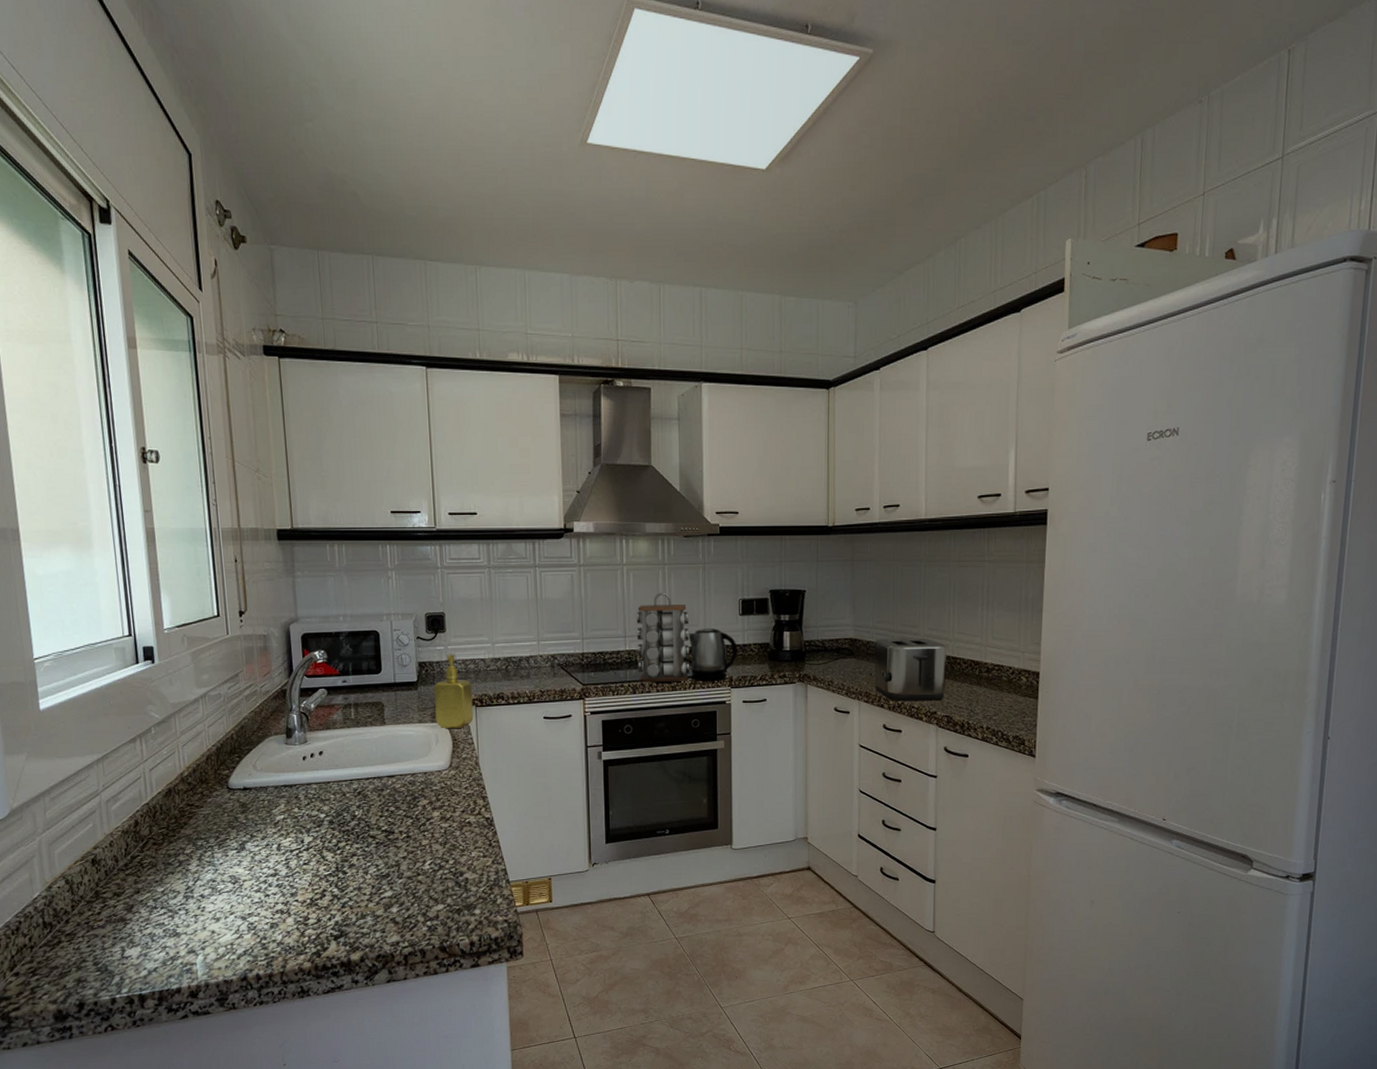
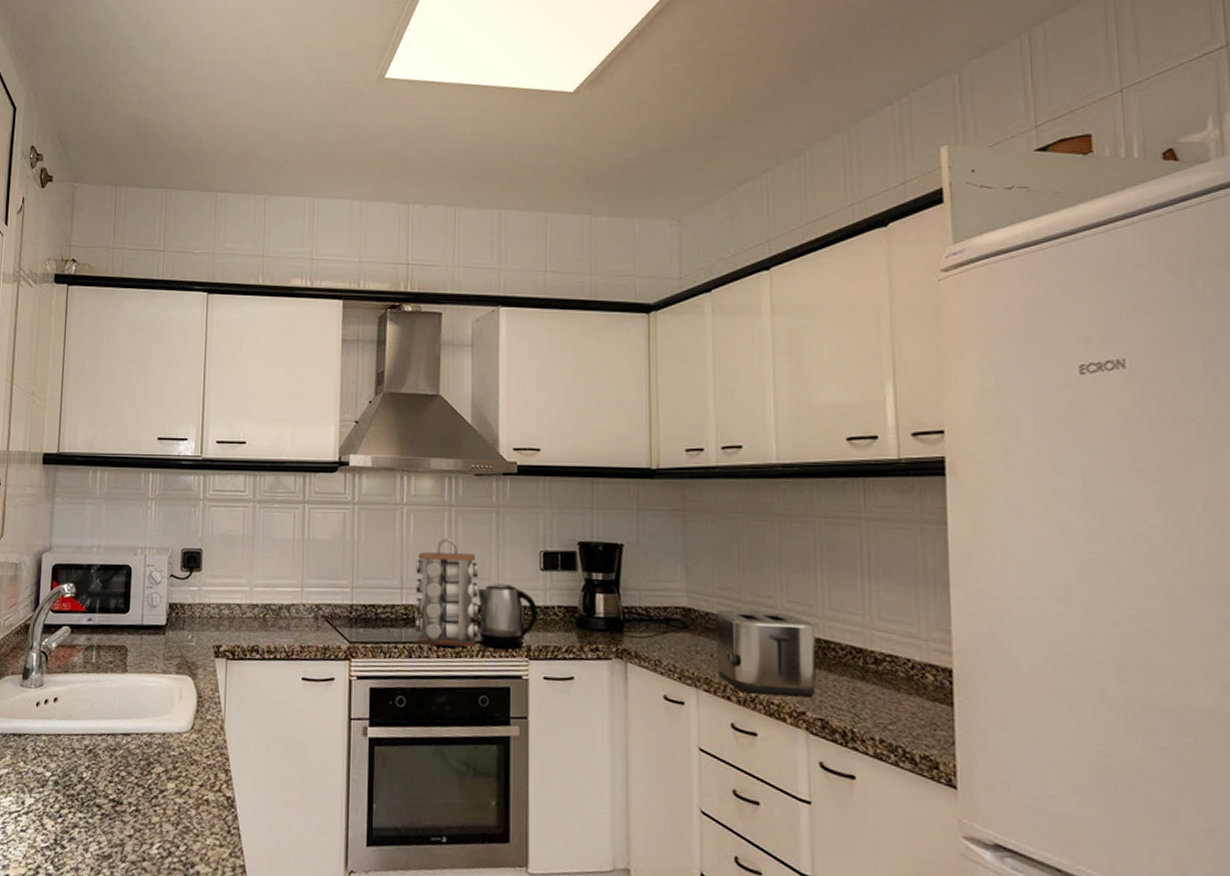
soap dispenser: present [433,654,474,729] -> none [182,596,224,685]

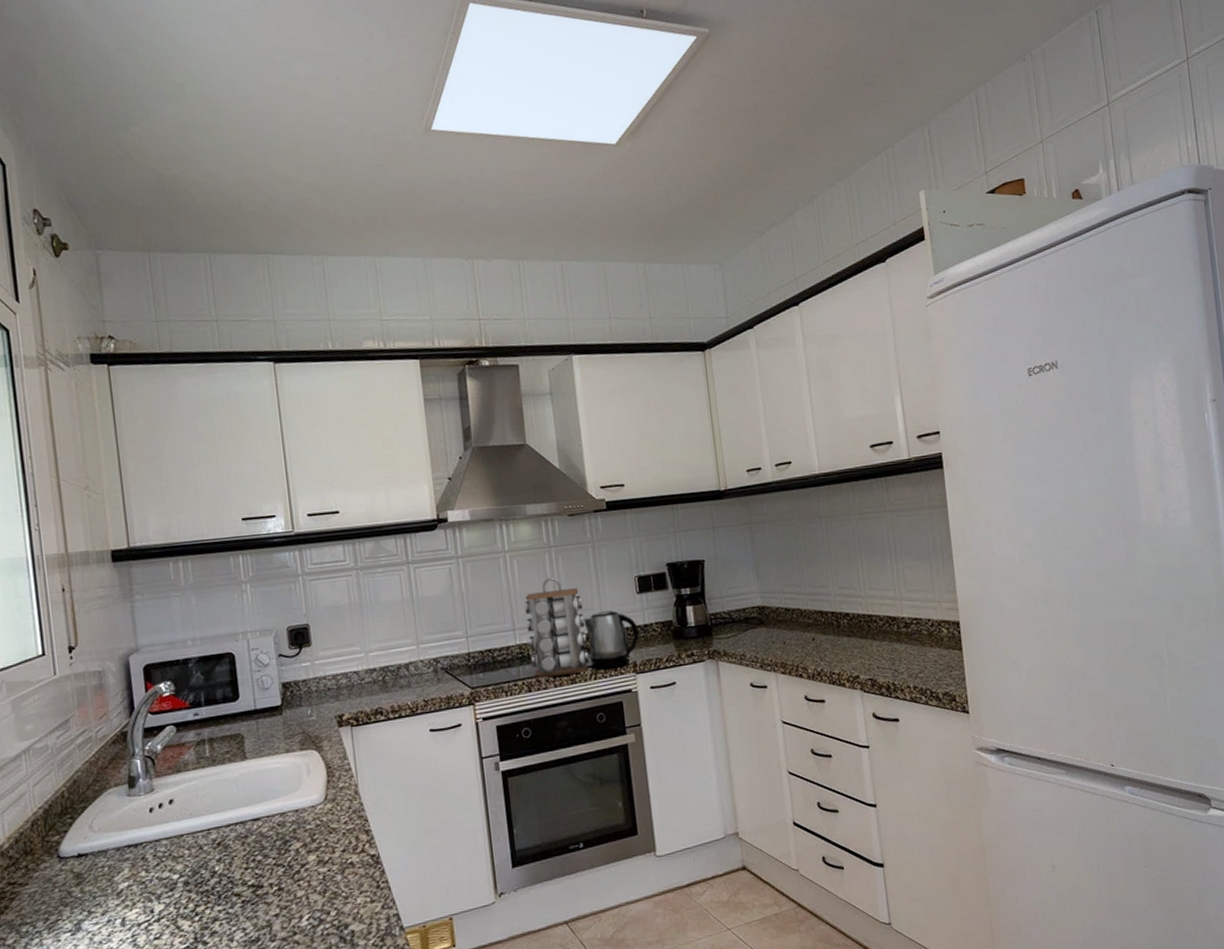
toaster: present [716,609,816,696] -> none [784,597,865,670]

